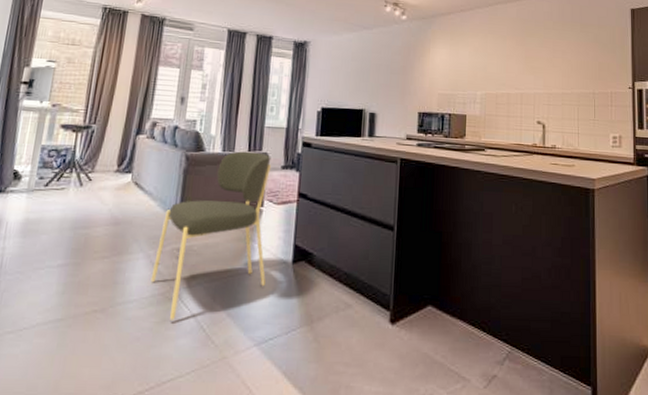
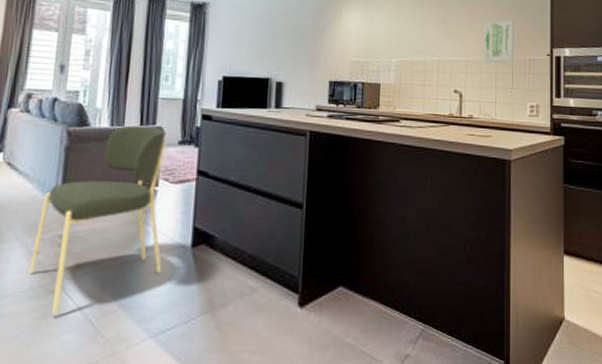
wall art: none [565,54,596,96] -> present [483,19,515,64]

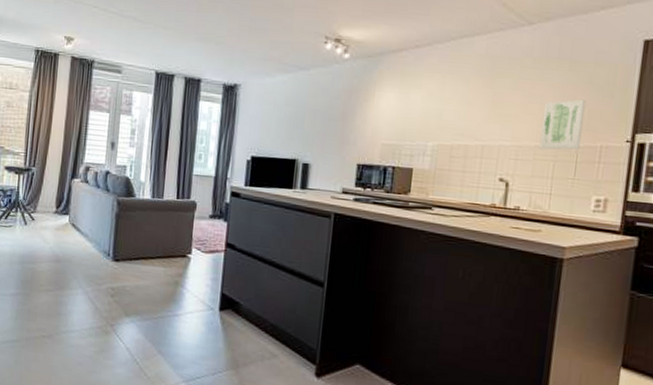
dining chair: present [28,125,167,316] -> none [89,198,200,353]

